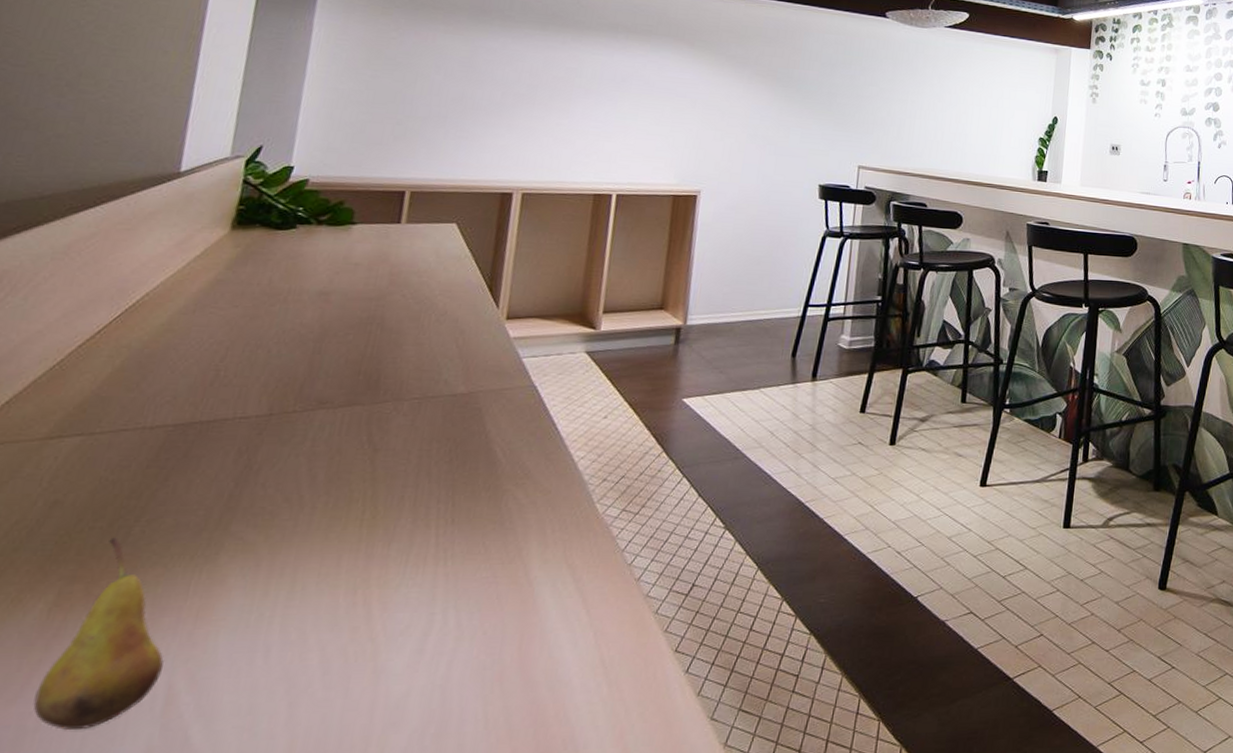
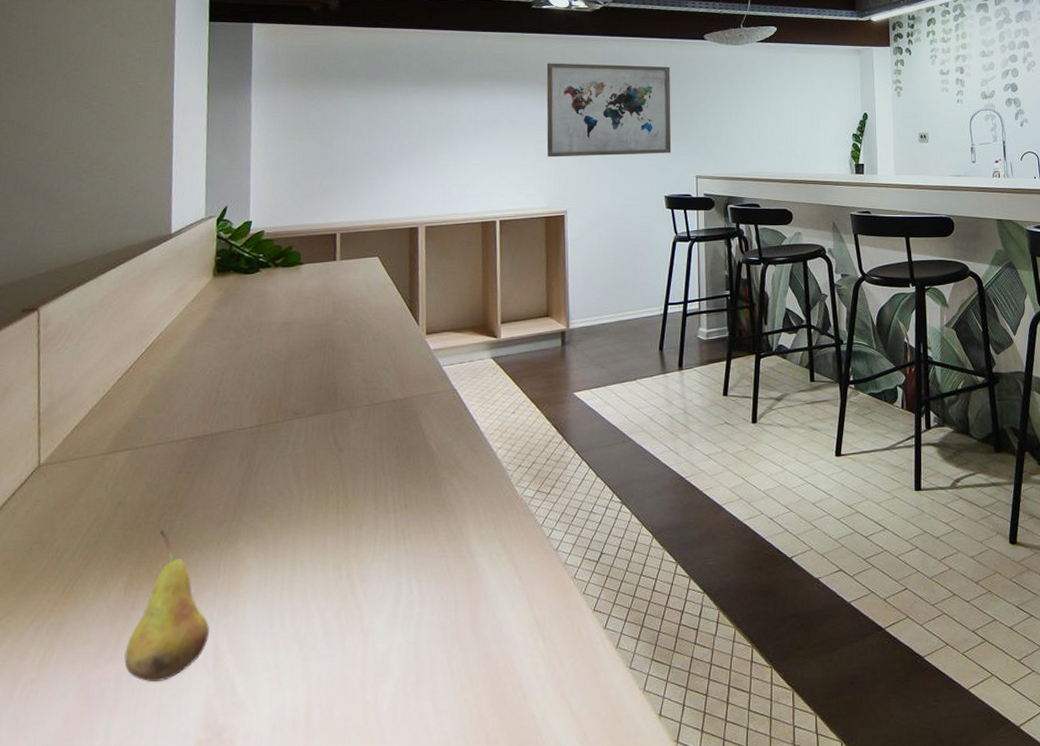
wall art: none [684,21,843,138] -> present [546,63,672,158]

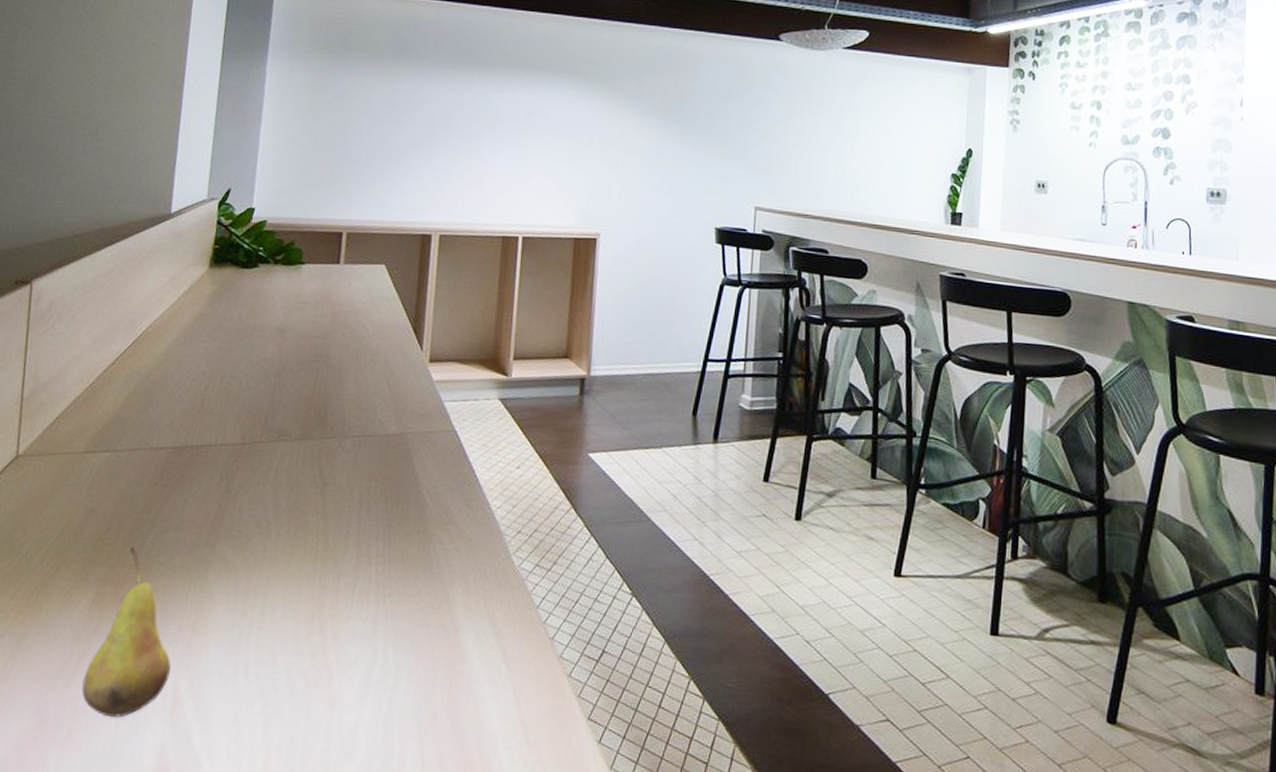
wall art: present [546,63,672,158] -> none [583,54,736,177]

